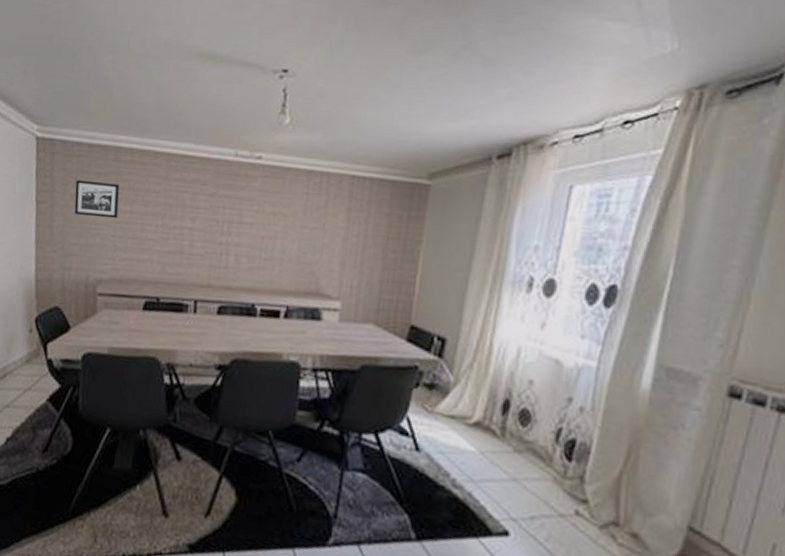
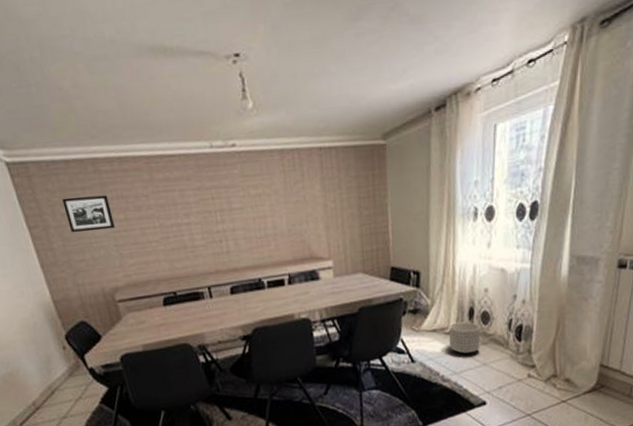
planter: none [469,413,516,460] -> present [449,321,481,354]

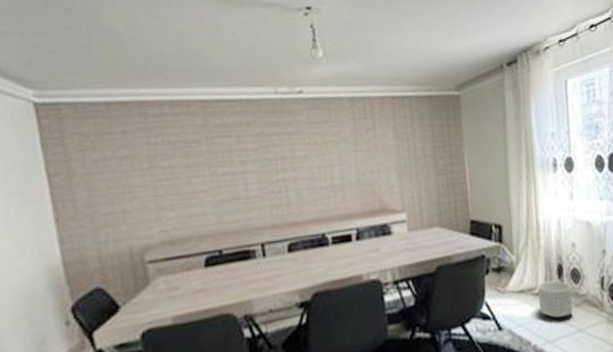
picture frame: present [62,195,115,233] -> none [96,140,156,181]

